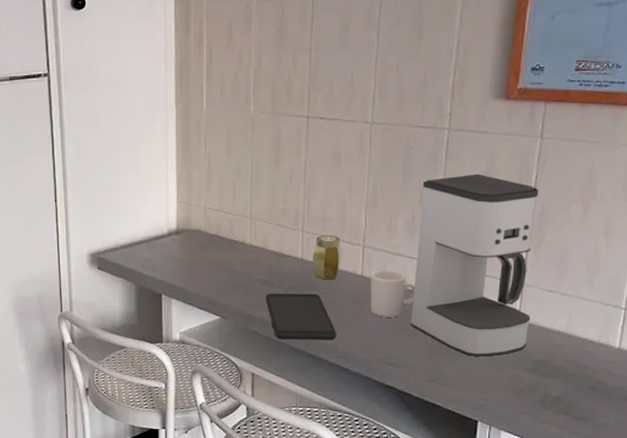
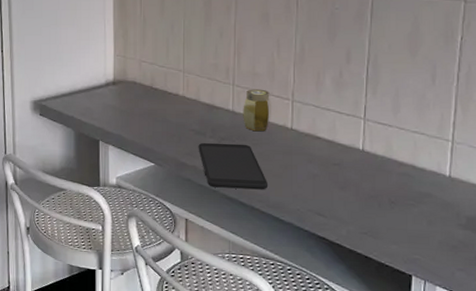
mug: present [370,270,416,318] -> none [300,123,345,170]
coffee maker: present [411,173,539,357] -> none [341,34,465,212]

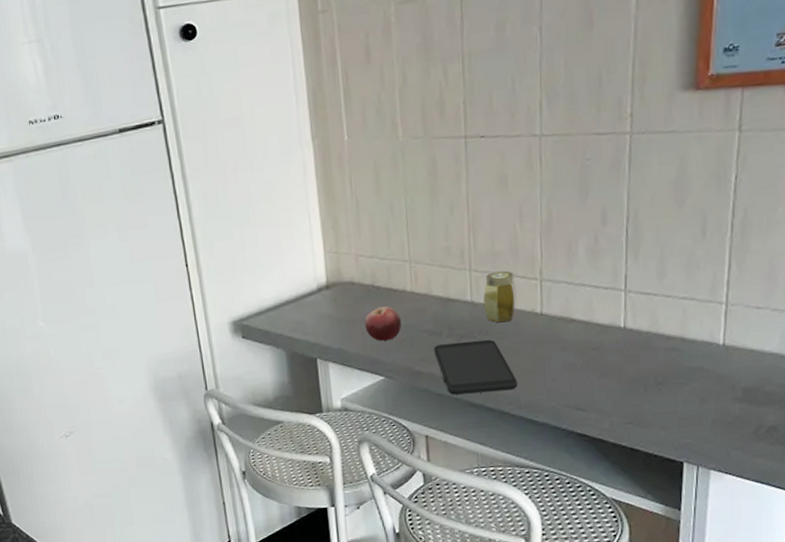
fruit: none [142,105,172,134] -> present [364,306,401,341]

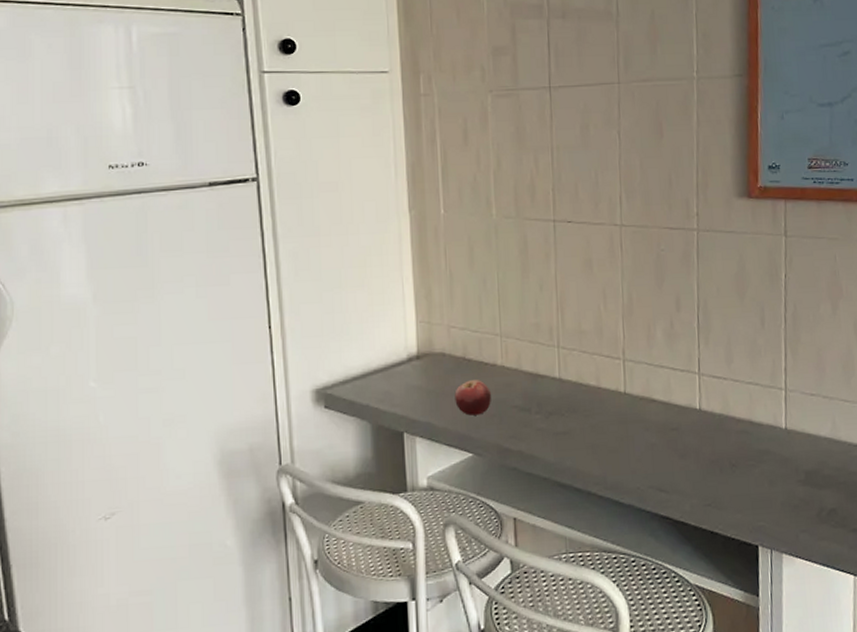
mobile phone: present [434,339,518,395] -> none [523,417,605,474]
jar: present [483,270,517,323] -> none [570,349,602,401]

